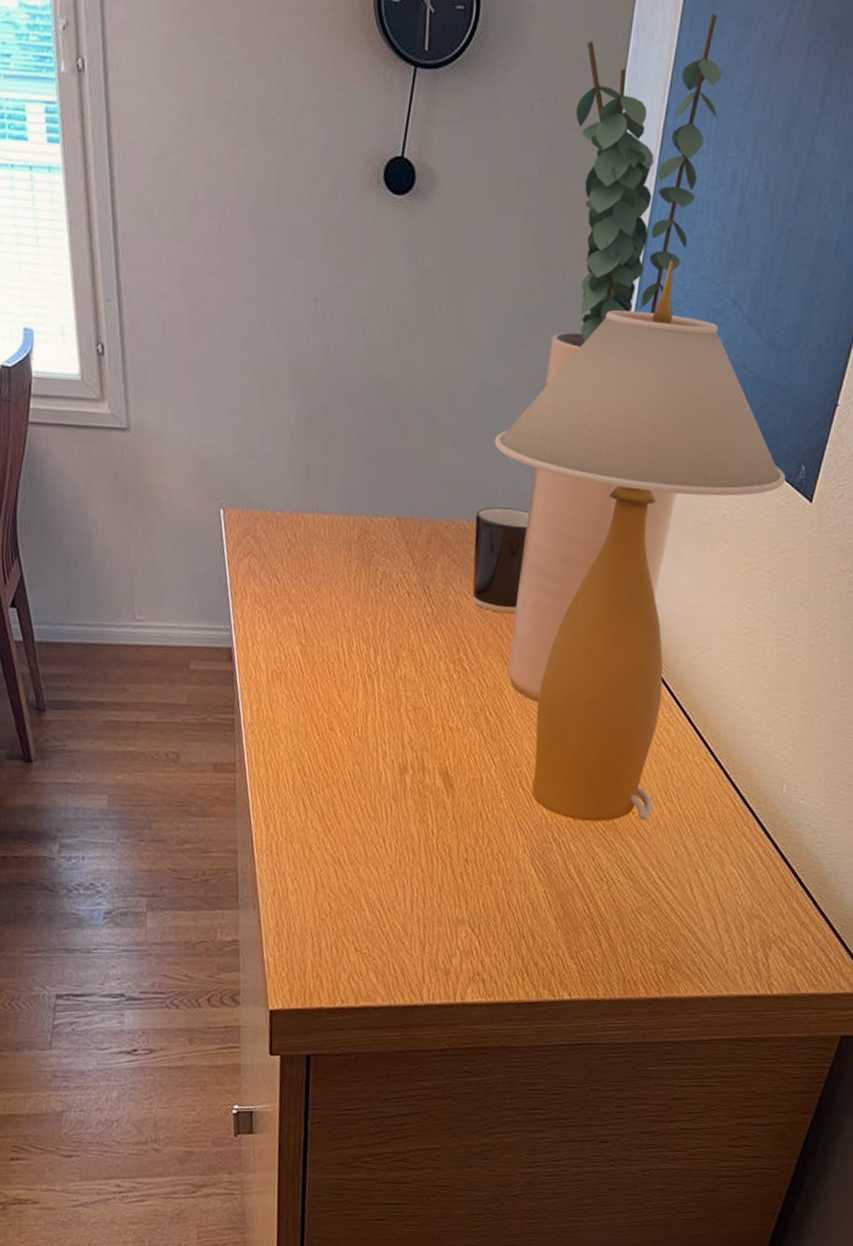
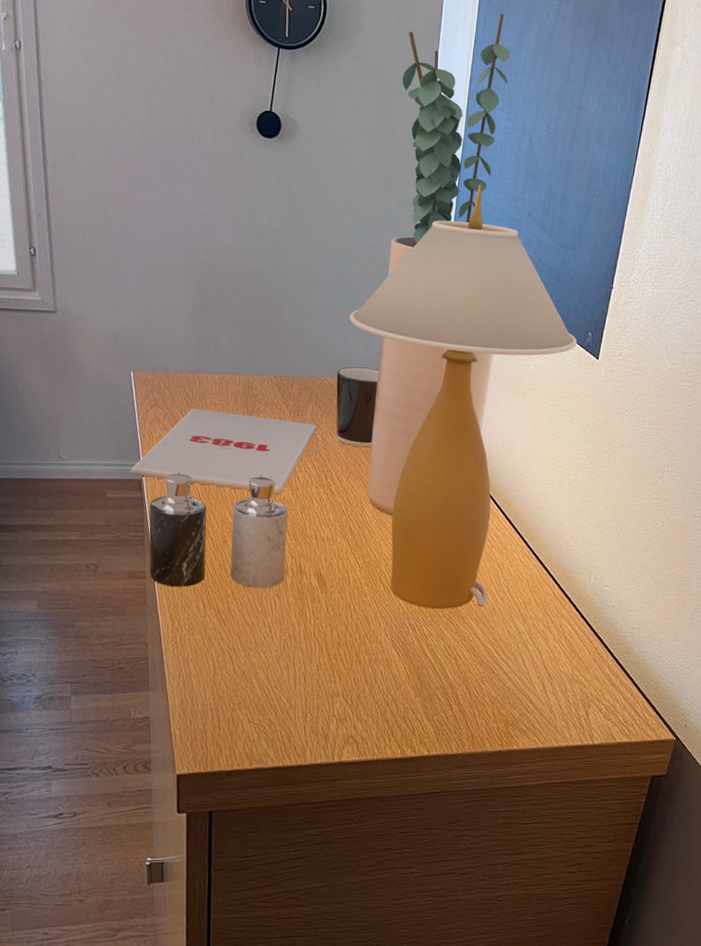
magazine: none [219,557,449,671] -> present [131,408,317,494]
candle: none [240,638,411,789] -> present [149,470,289,589]

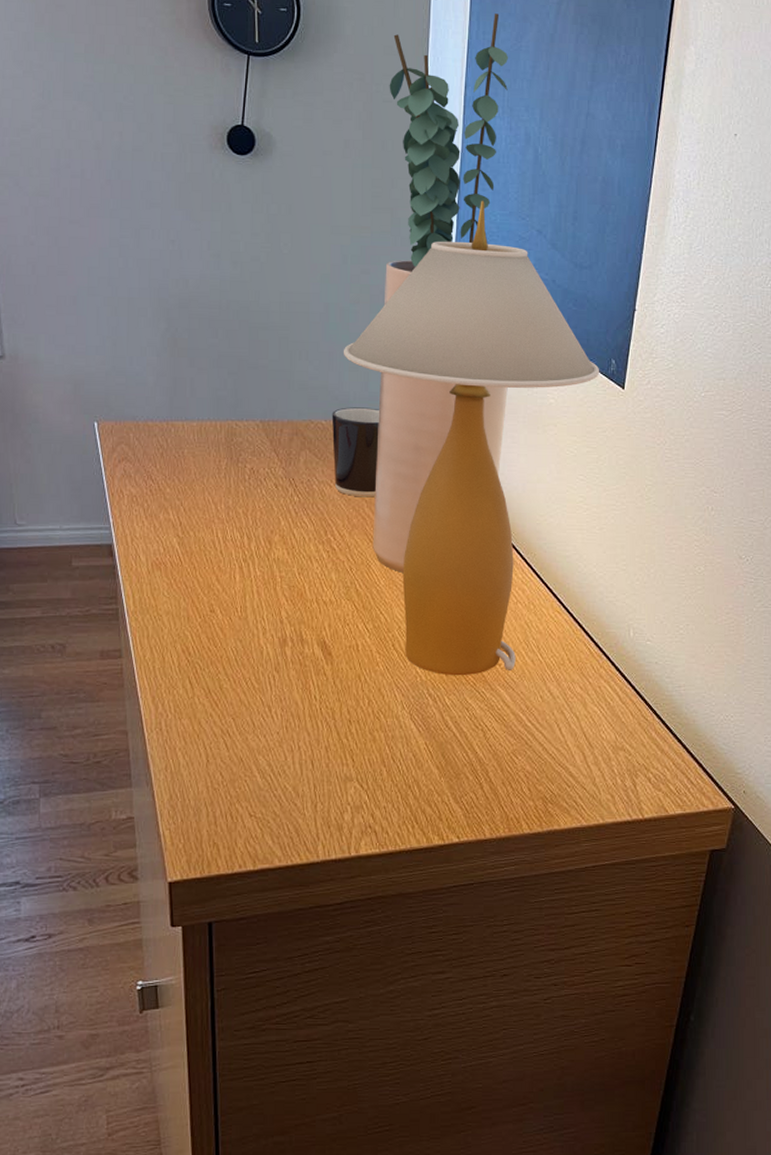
magazine: present [131,408,317,494] -> none [99,460,313,554]
candle: present [149,470,289,589] -> none [122,532,284,665]

